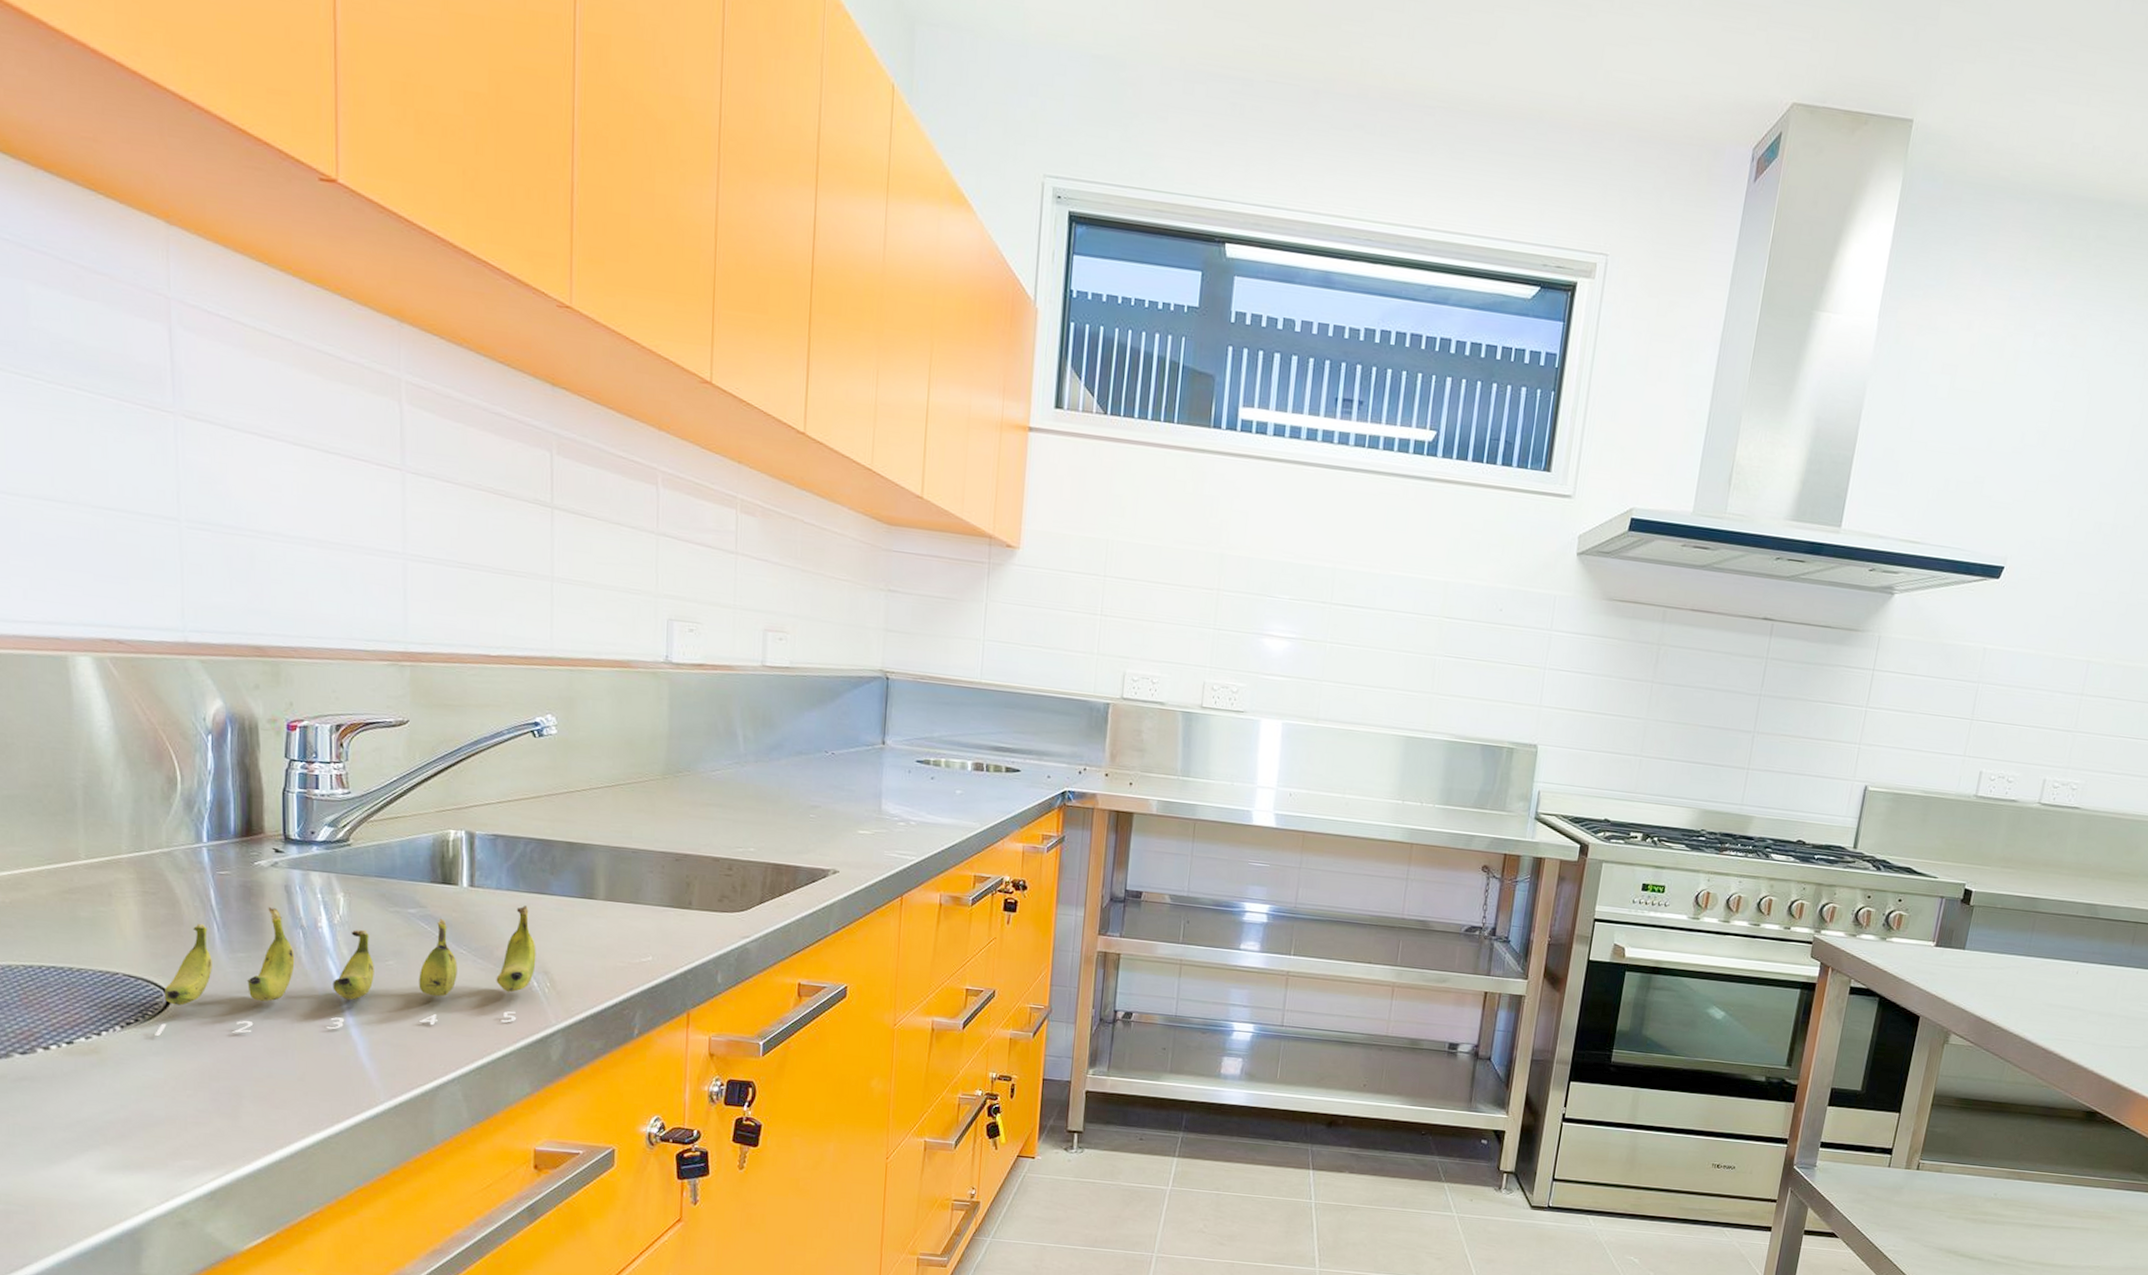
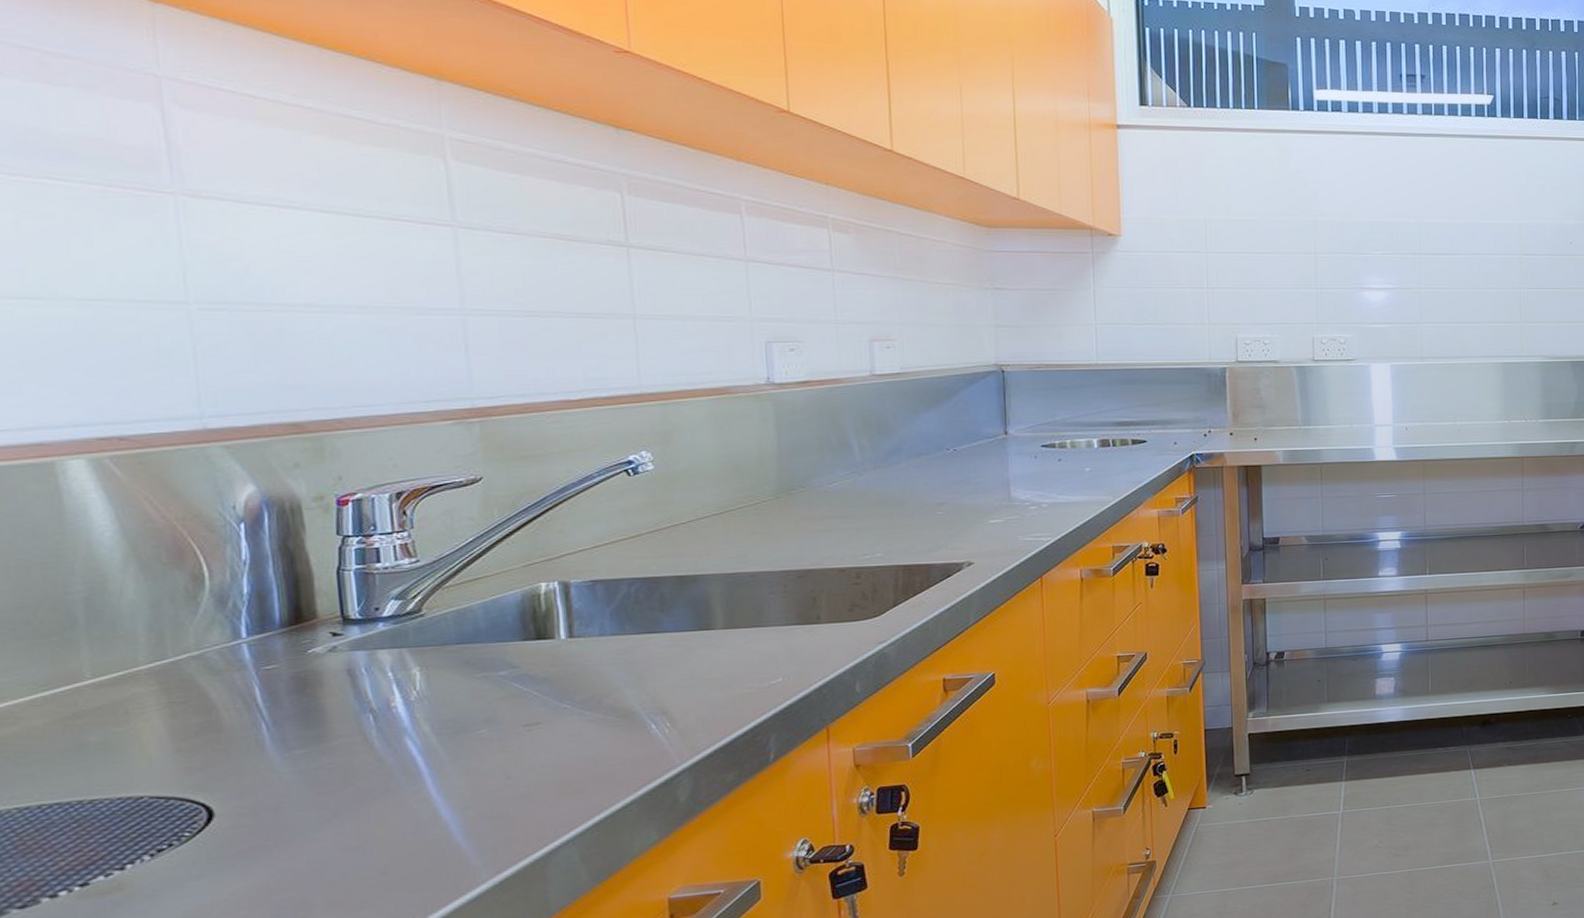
banana: present [155,905,536,1036] -> none [195,648,652,858]

